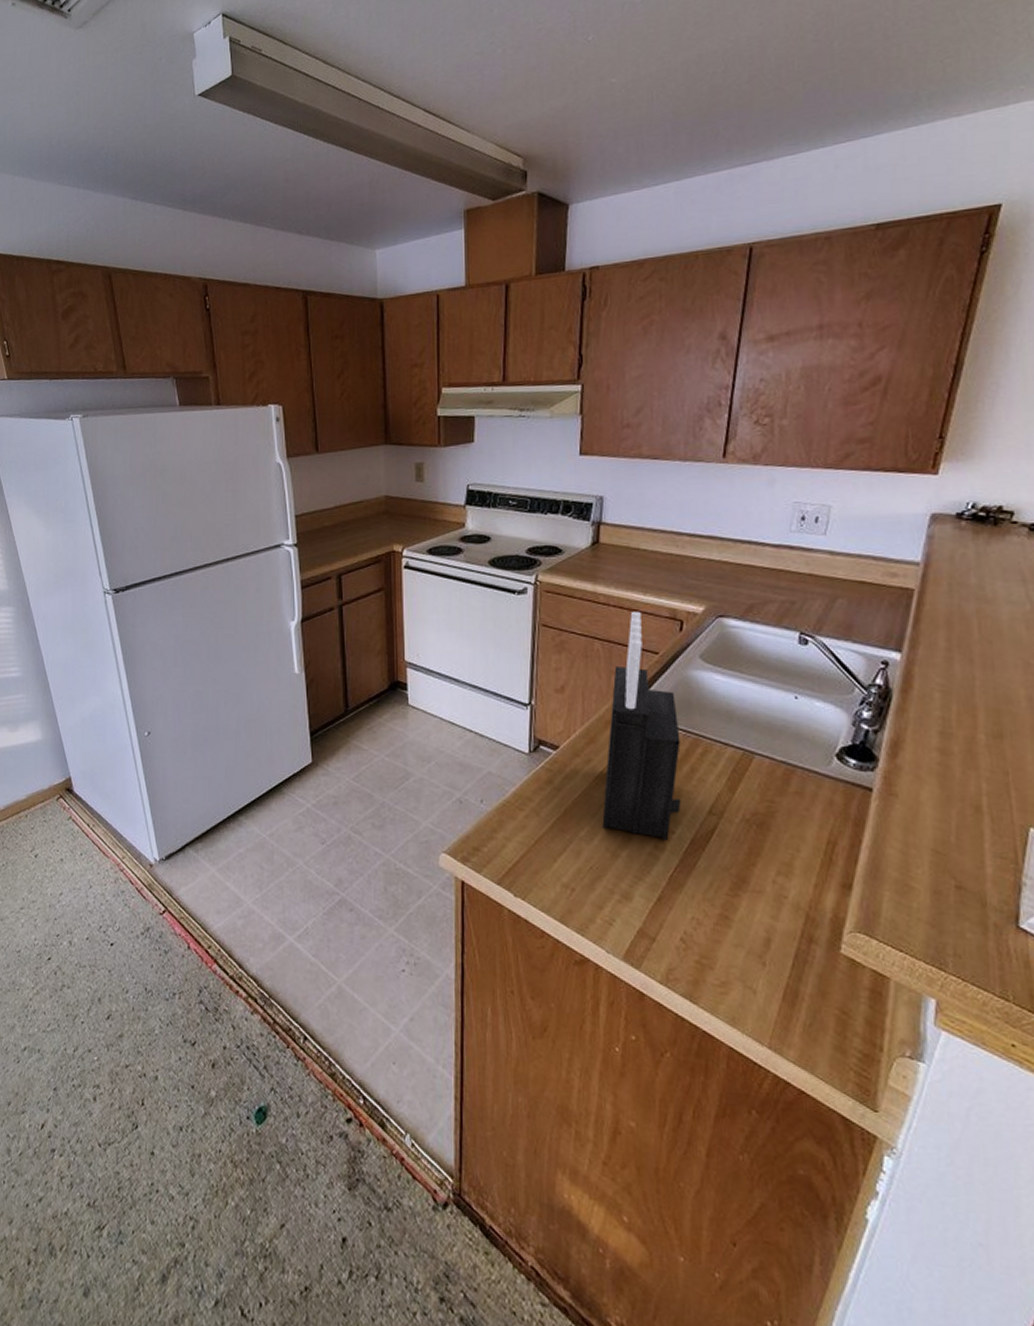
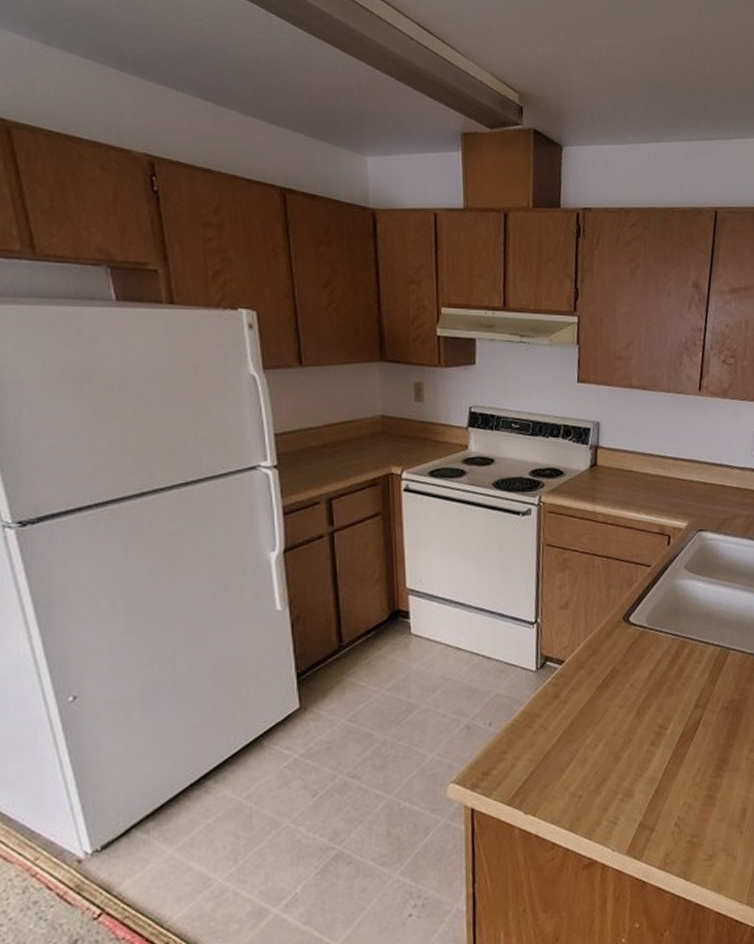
knife block: present [602,611,681,840] -> none [605,528,673,736]

